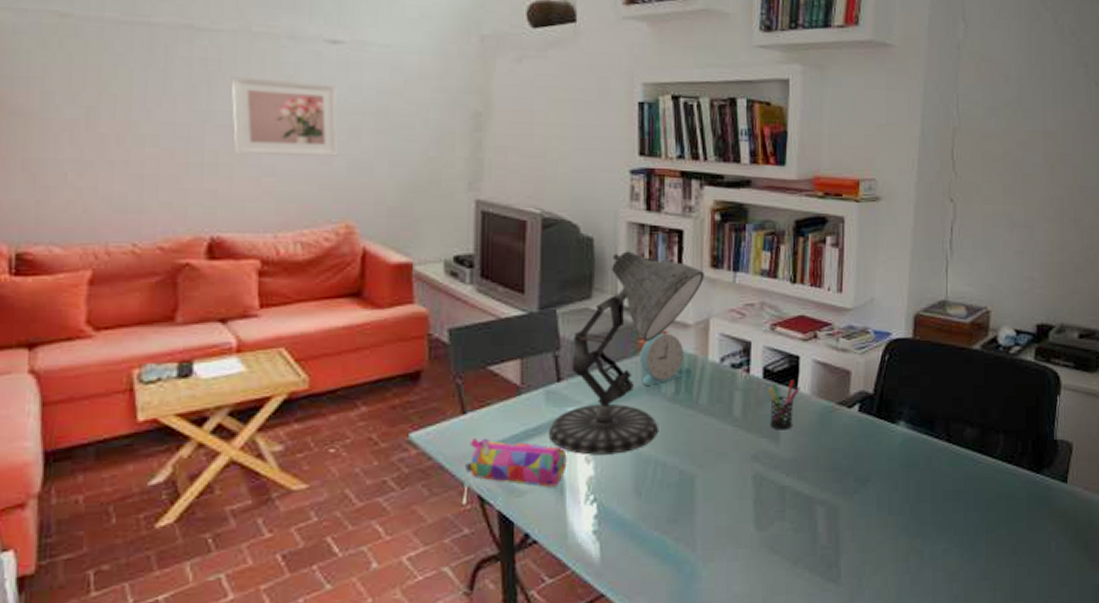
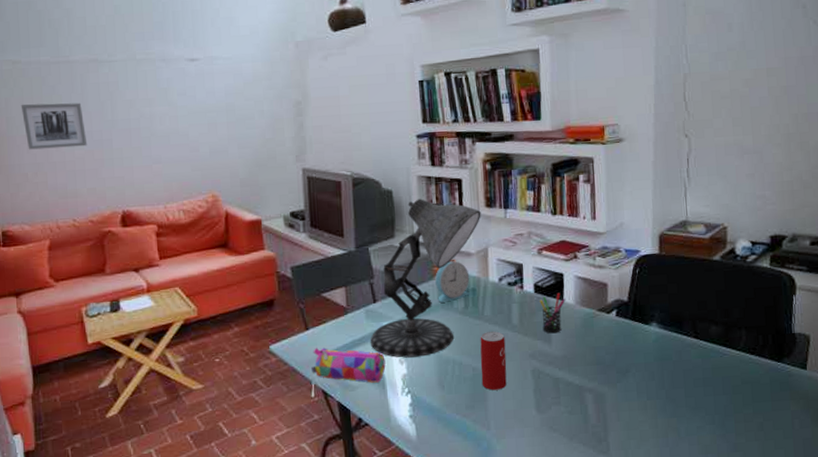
wall art: none [66,74,166,143] -> present [20,102,88,150]
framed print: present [231,77,339,156] -> none [125,91,203,150]
beverage can: none [689,425,723,500] -> present [480,331,507,391]

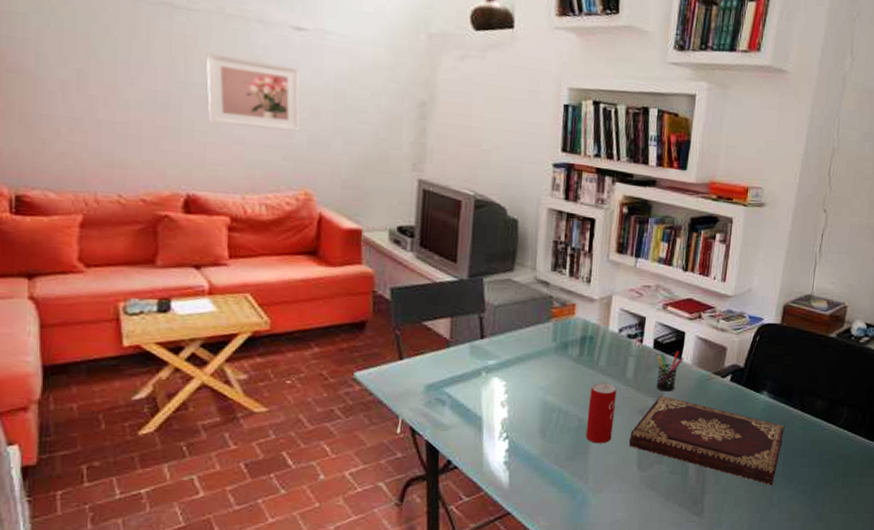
wall art: present [20,102,88,150] -> none [58,39,148,108]
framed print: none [125,91,203,150] -> present [206,53,301,132]
pencil case: present [311,348,386,383] -> none [400,381,486,424]
desk lamp: present [370,199,481,358] -> none [471,233,611,402]
alarm clock: present [435,261,470,303] -> none [551,304,589,347]
book: none [524,337,681,418] -> present [629,395,785,486]

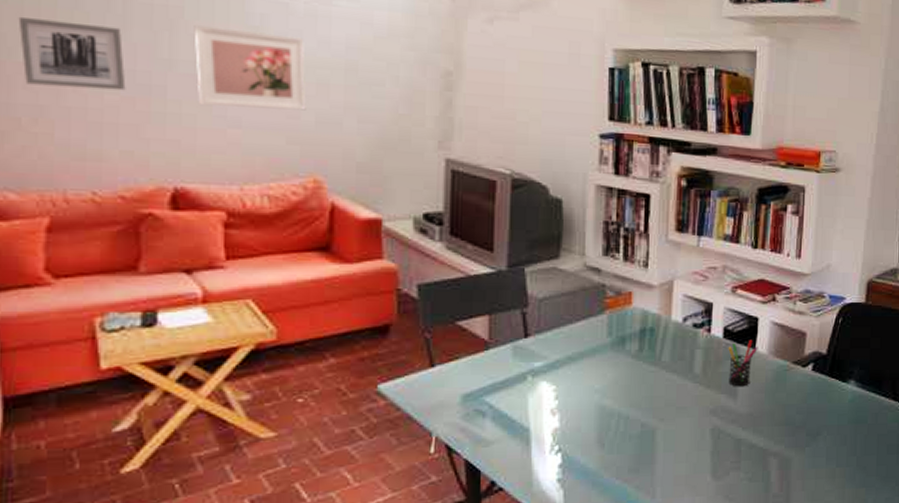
wall art: none [58,39,148,108] -> present [18,16,126,91]
beverage can: present [585,383,617,444] -> none [650,381,684,451]
book: present [629,395,785,486] -> none [701,391,877,488]

